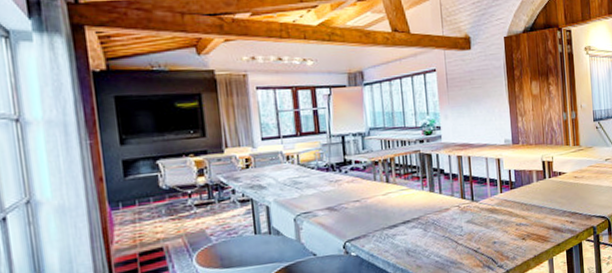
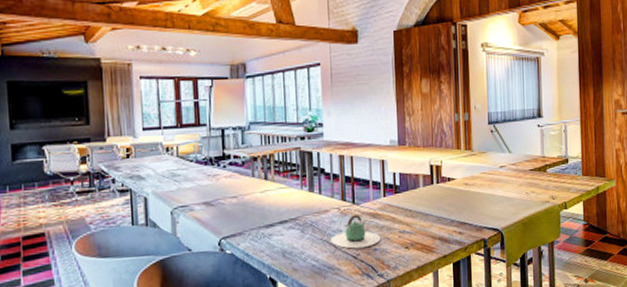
teapot: none [451,211,500,244] -> present [330,215,381,249]

